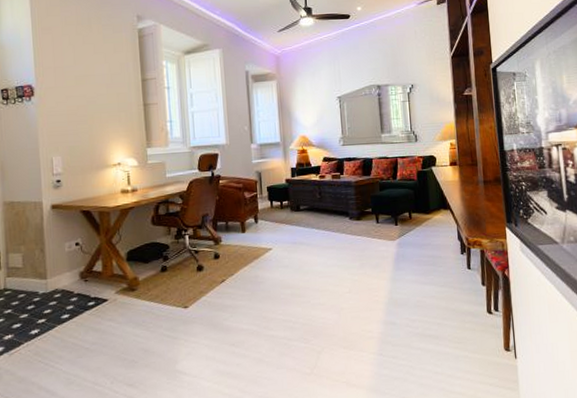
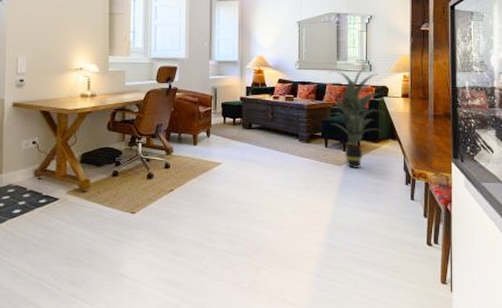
indoor plant: none [374,136,435,243] -> present [327,66,385,169]

